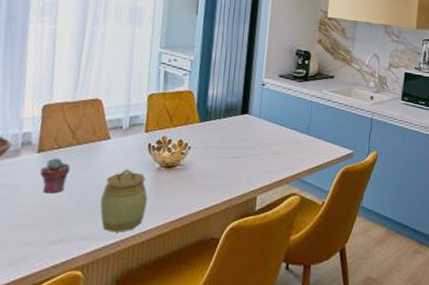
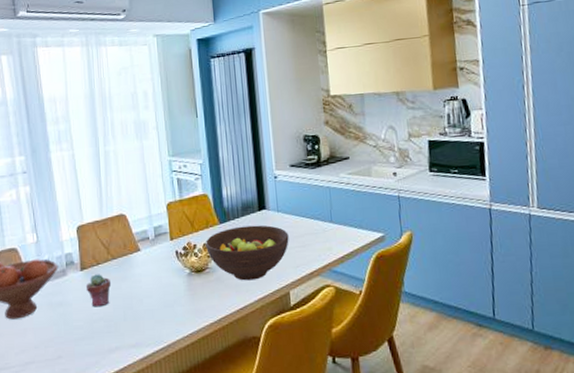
jar: present [100,169,148,232] -> none [142,277,185,338]
fruit bowl: none [181,127,266,182] -> present [206,225,289,281]

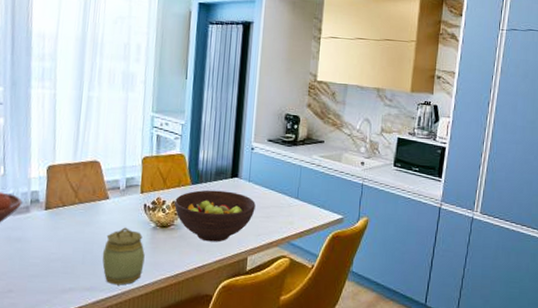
potted succulent: present [85,274,111,307] -> none [47,215,74,248]
jar: none [142,277,185,338] -> present [102,227,145,285]

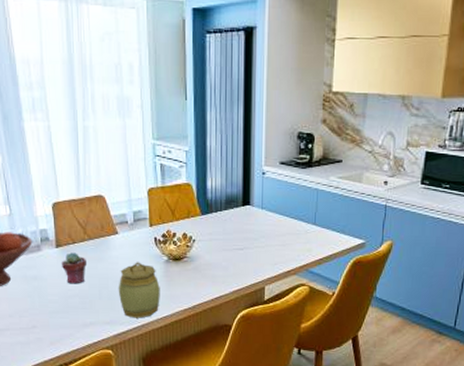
potted succulent: none [47,215,74,248] -> present [61,252,86,284]
fruit bowl: present [174,190,256,242] -> none [186,219,270,273]

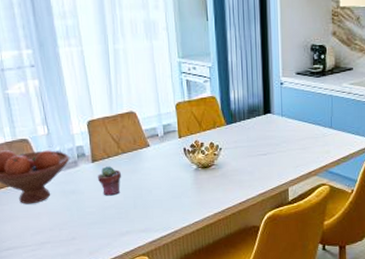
jar: present [118,262,160,318] -> none [151,171,192,225]

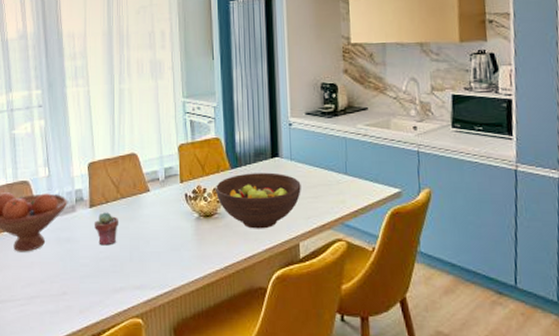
fruit bowl: none [212,127,291,177] -> present [216,172,301,229]

